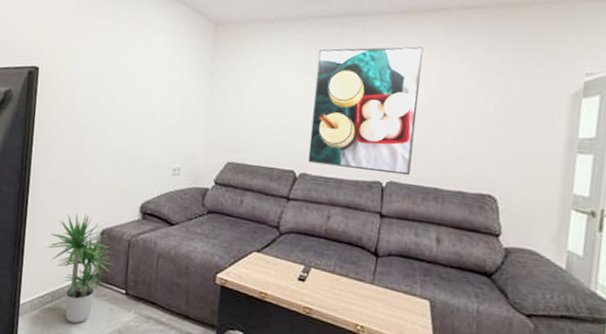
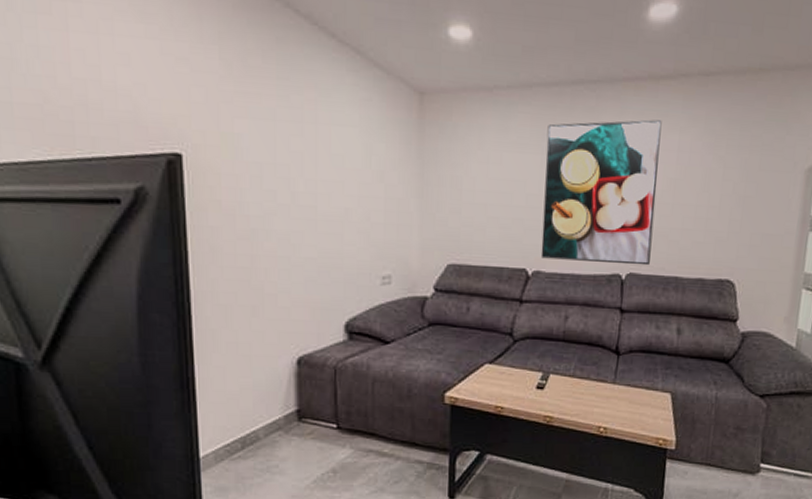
potted plant: present [46,213,113,324] -> none [226,340,317,470]

